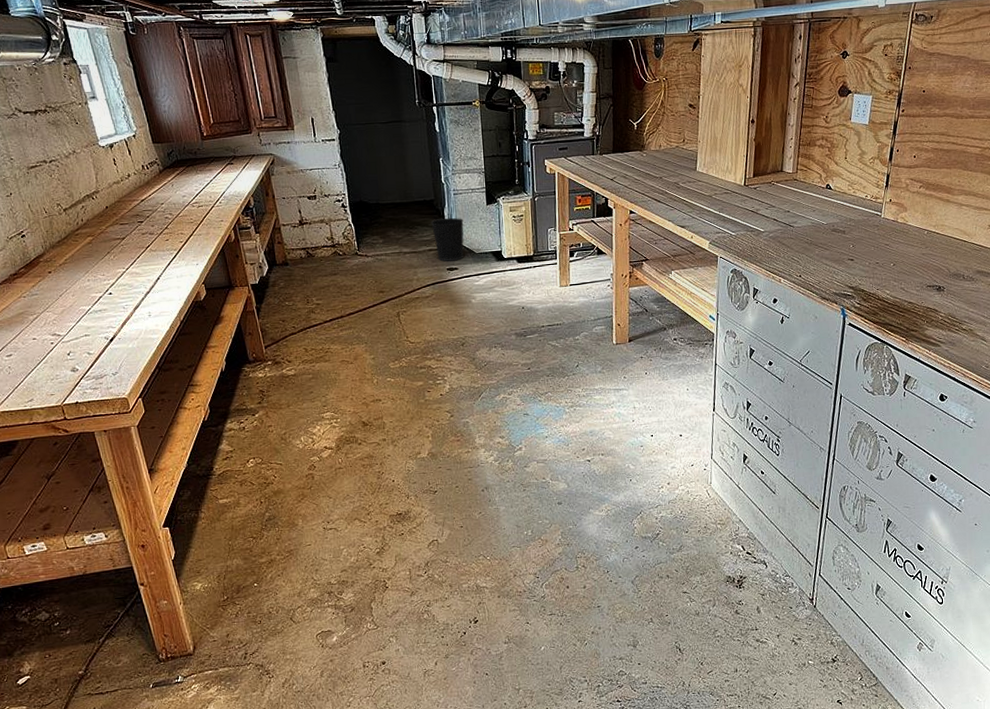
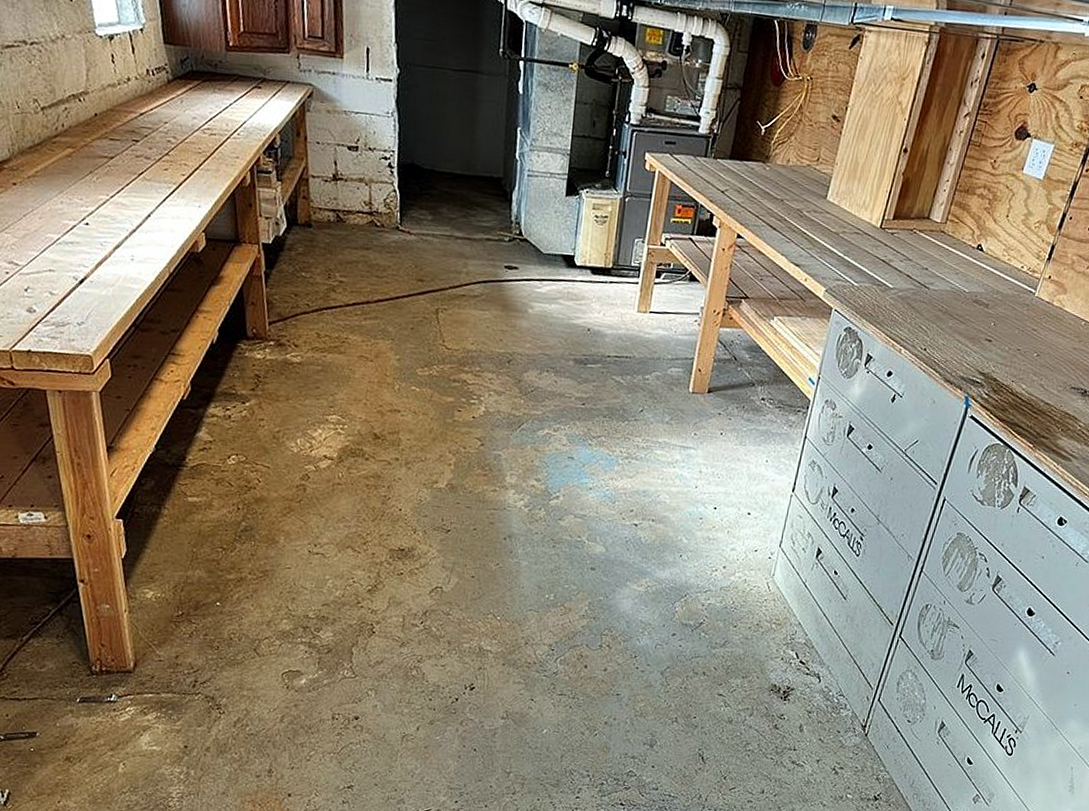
wastebasket: present [431,217,464,262] -> none [494,203,535,258]

